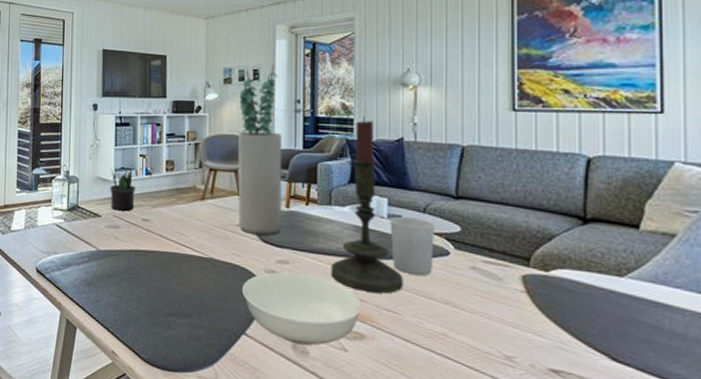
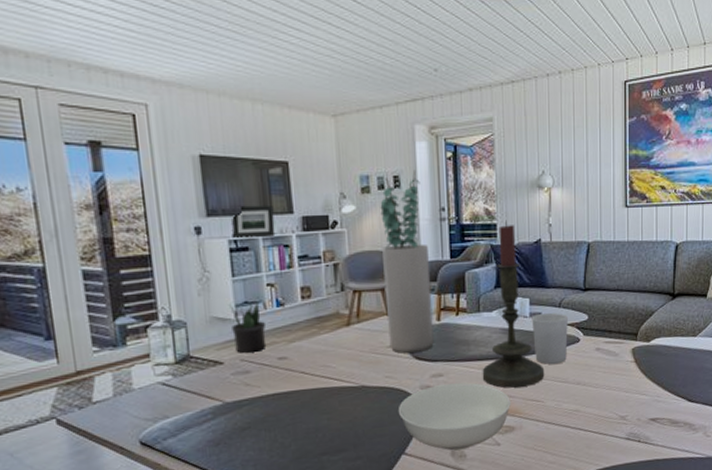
picture frame: none [119,90,151,116] -> present [232,206,275,238]

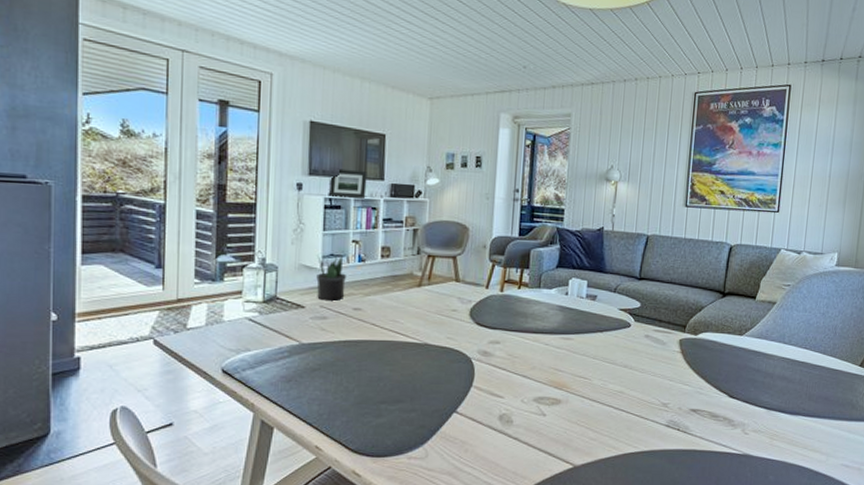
vase: present [380,169,434,353] -> none [454,152,500,318]
bowl: present [397,382,511,451] -> none [454,352,560,415]
candle: present [482,221,545,388] -> none [536,207,595,363]
candle holder: present [531,312,568,364] -> none [587,296,621,345]

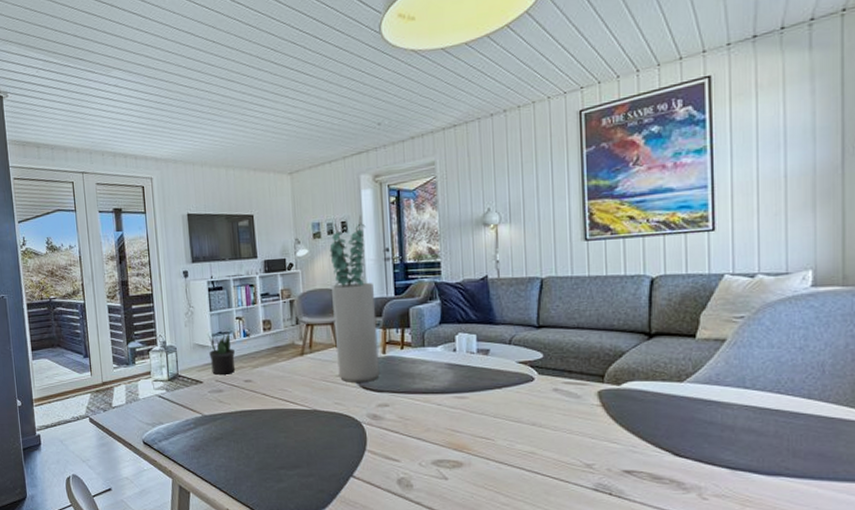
picture frame: present [329,170,367,199] -> none [210,252,243,279]
vase: none [454,152,500,318] -> present [329,215,380,382]

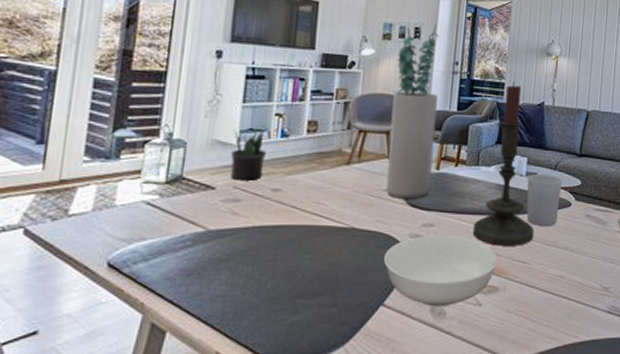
bowl: none [346,414,458,479] -> present [383,235,498,307]
candle: none [427,259,495,423] -> present [472,81,535,246]
candle holder: none [479,349,520,402] -> present [526,173,562,226]

